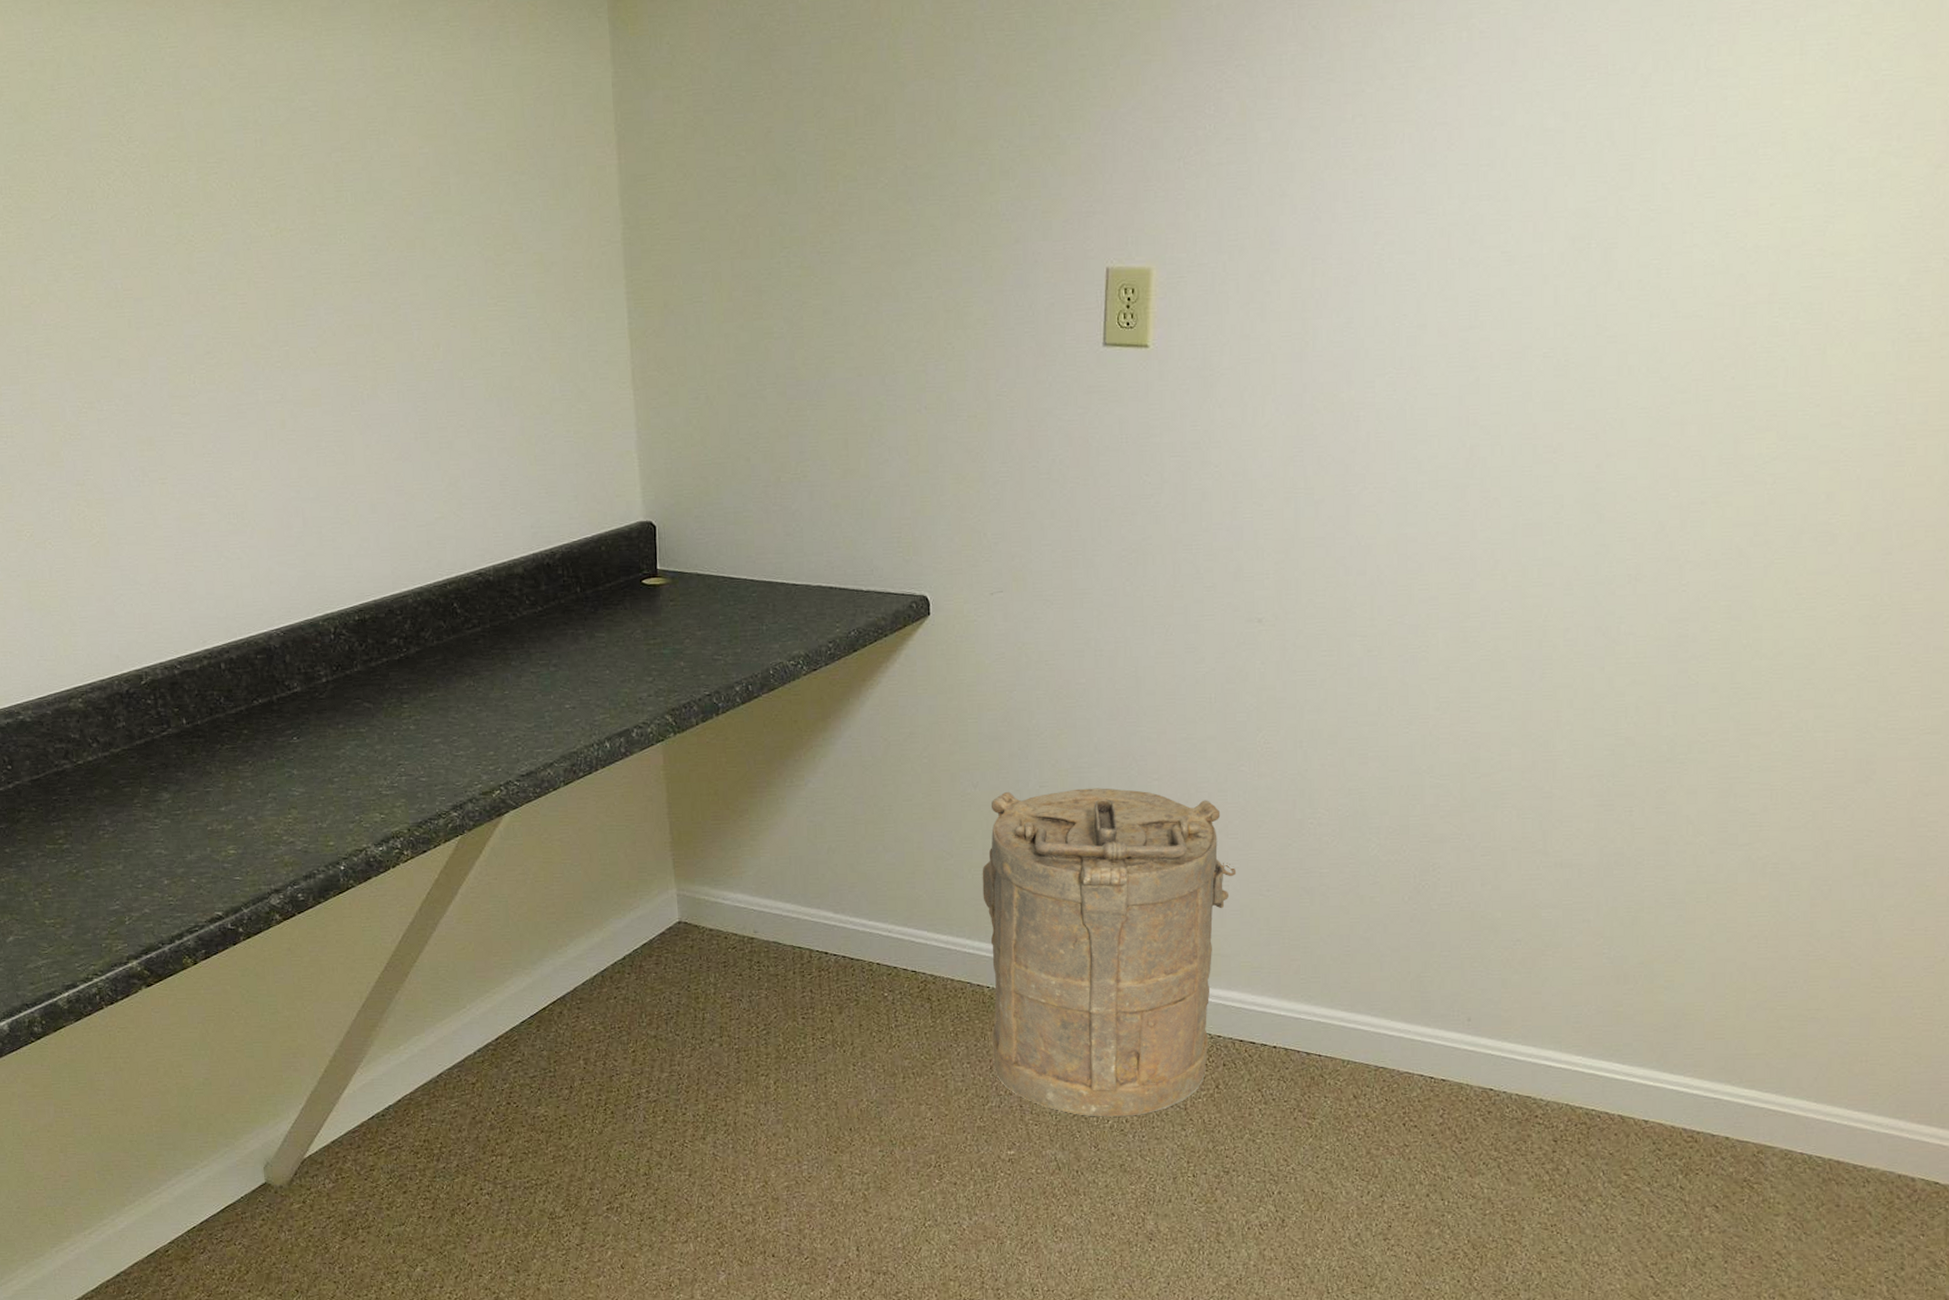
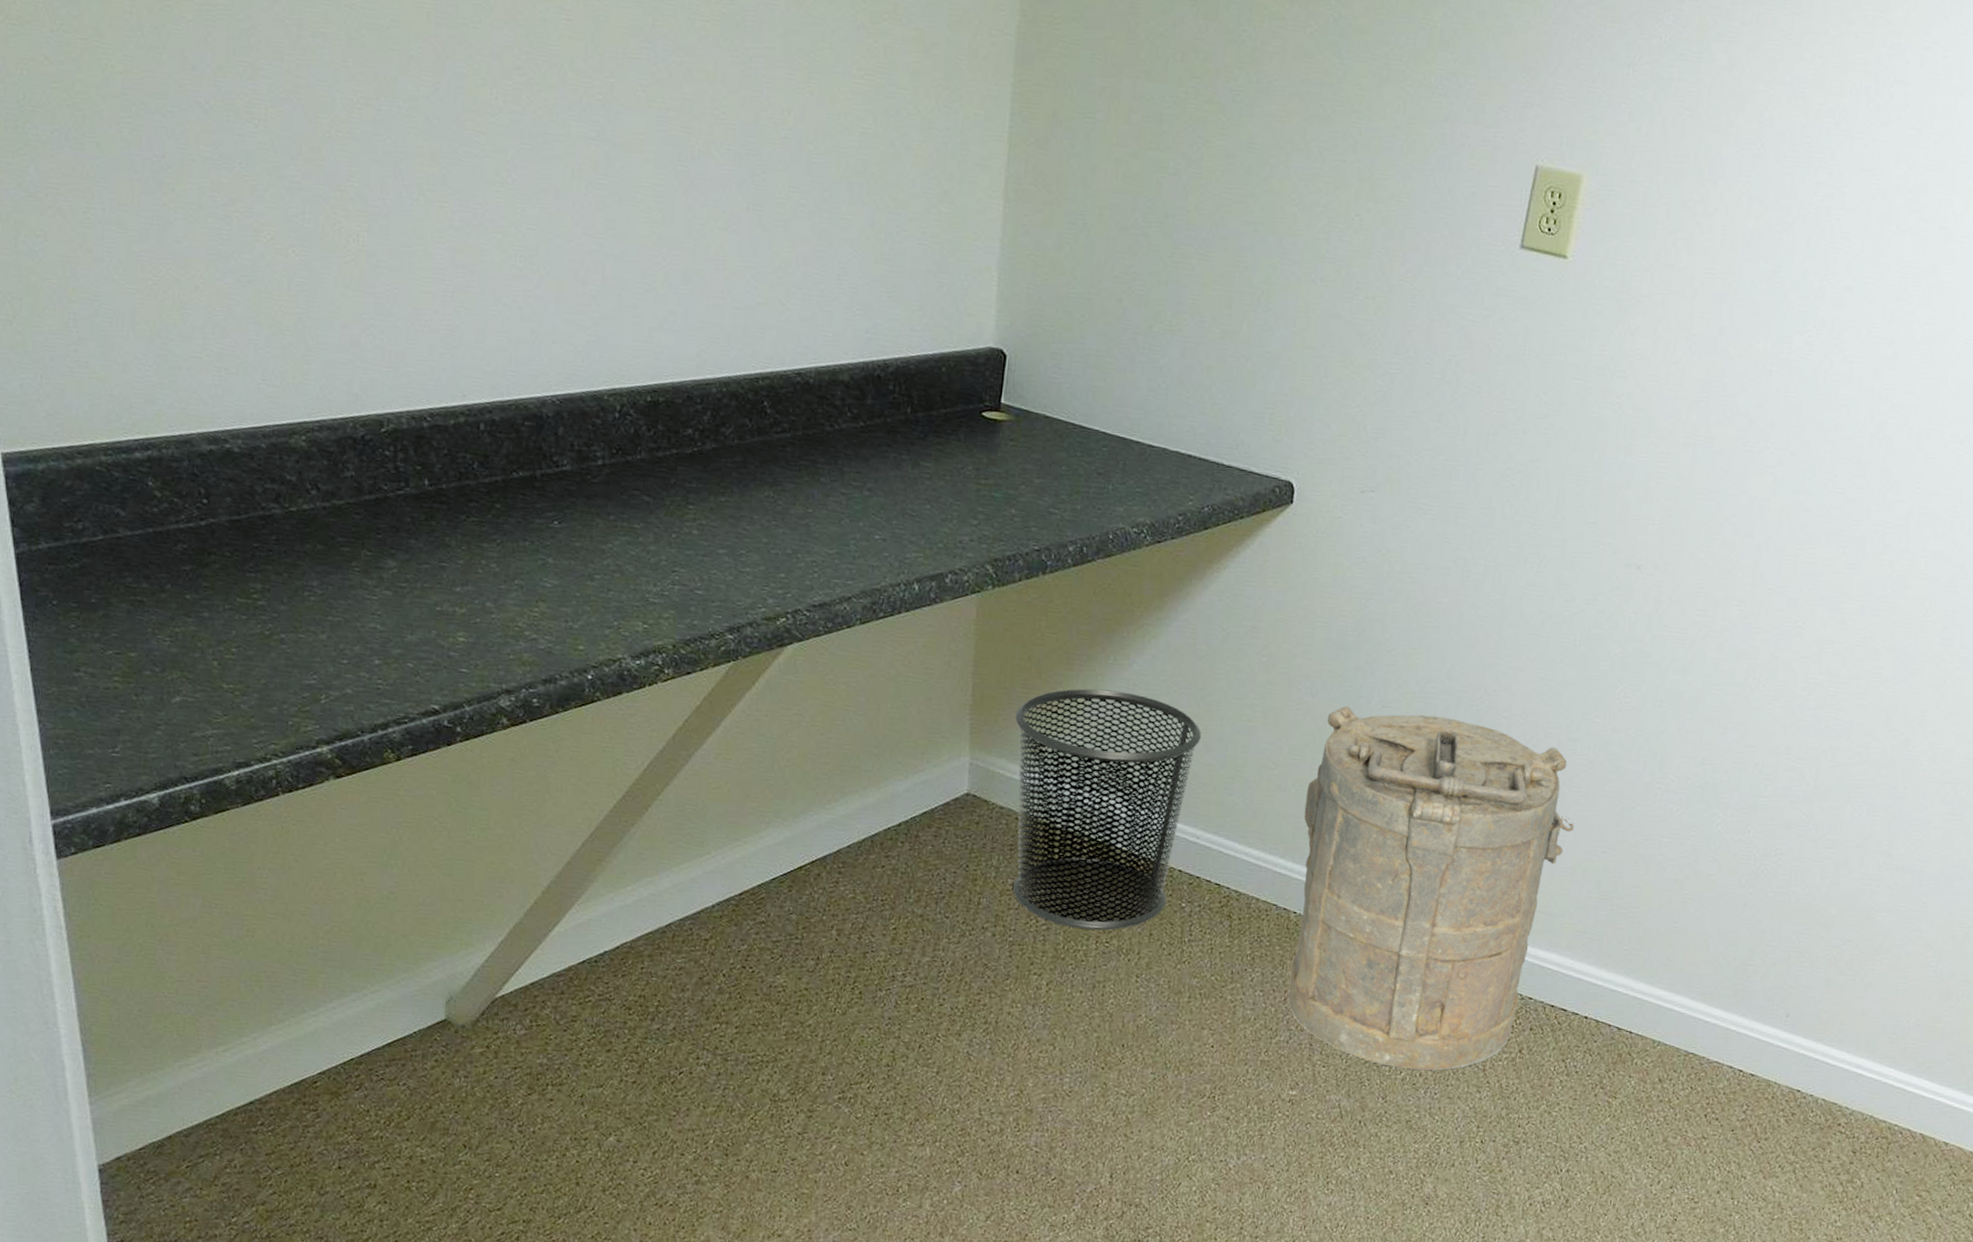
waste bin: none [711,809,879,1029] -> present [1013,688,1201,931]

